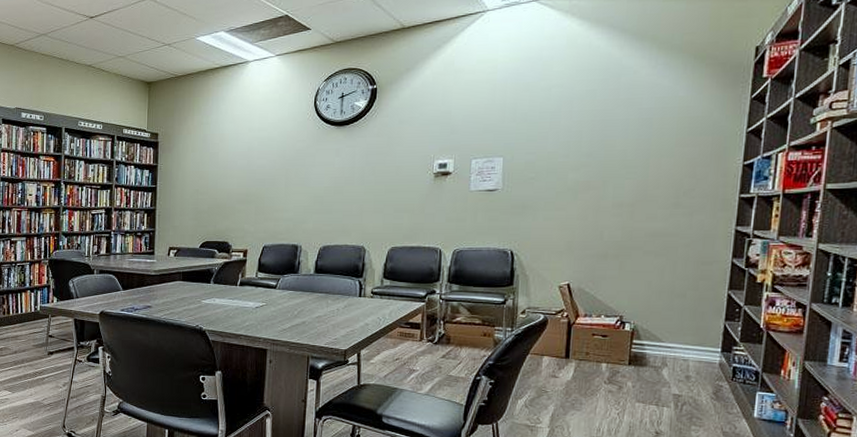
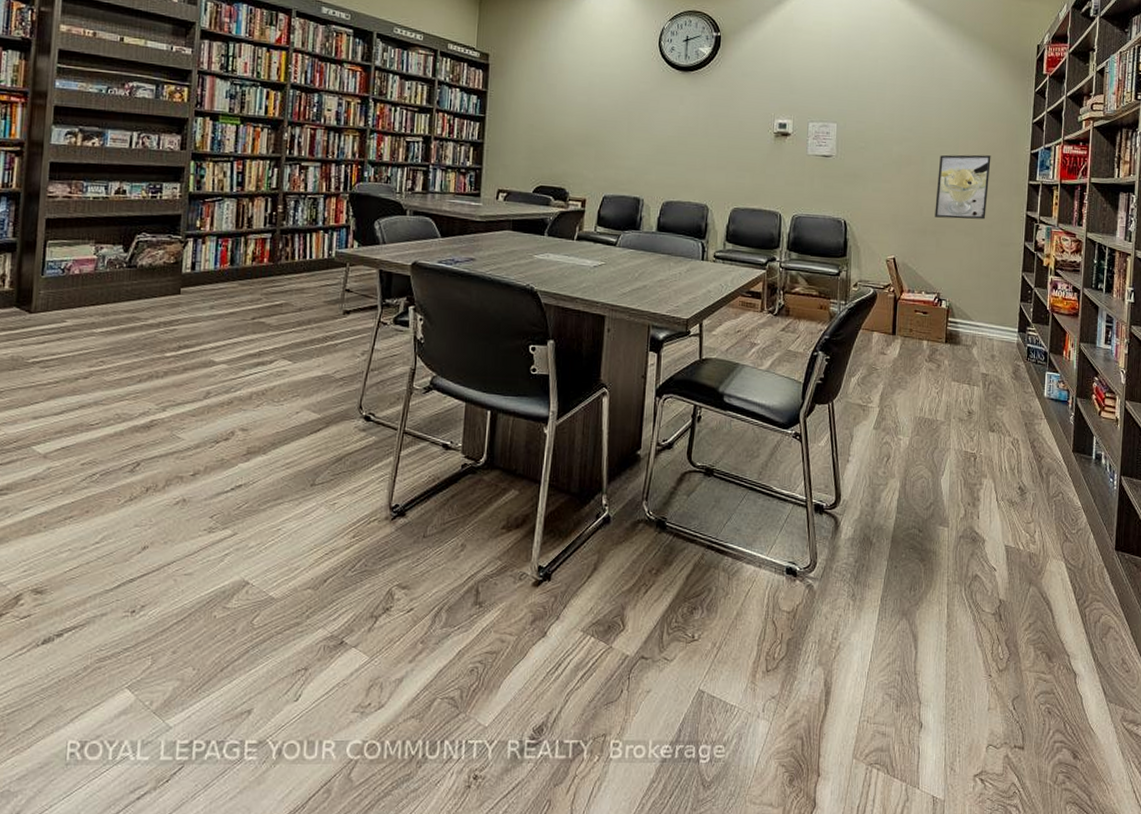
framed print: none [618,172,691,241] -> present [935,154,991,220]

